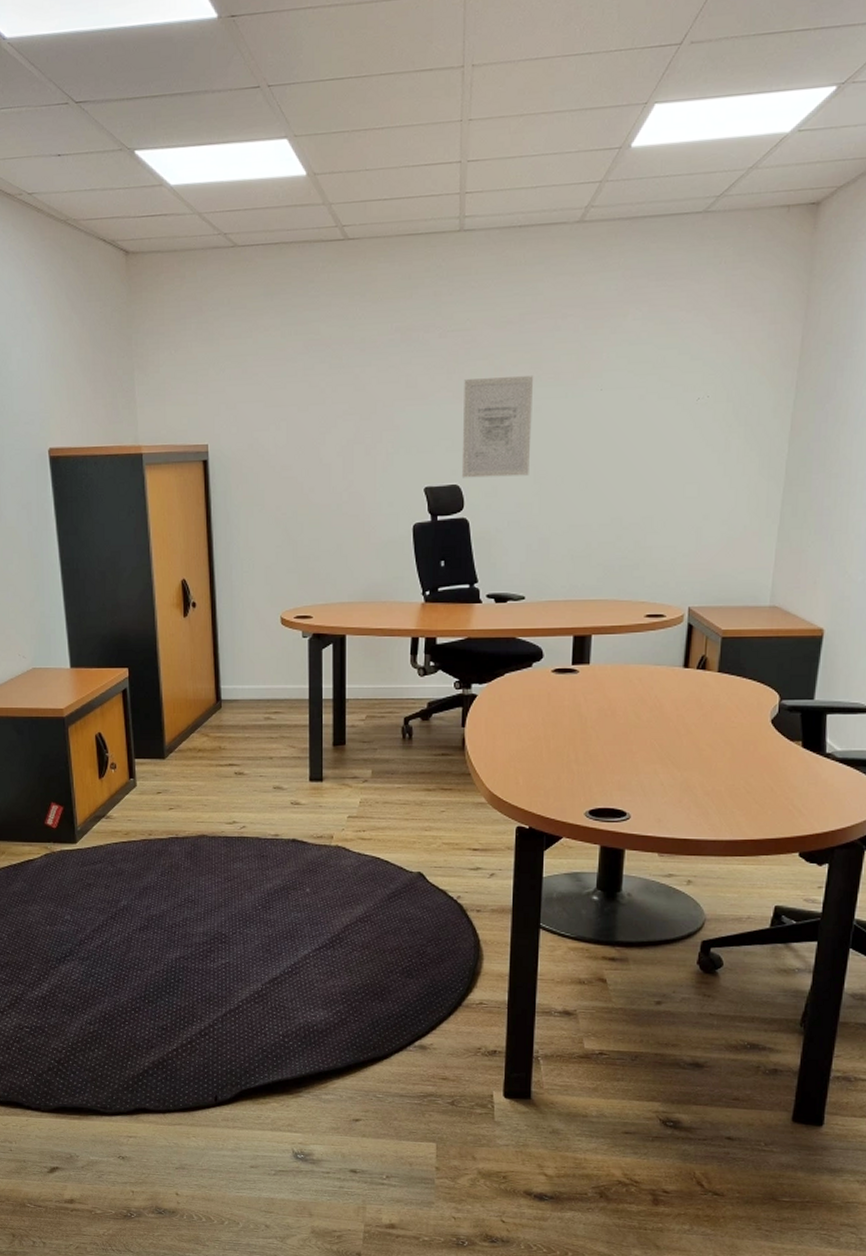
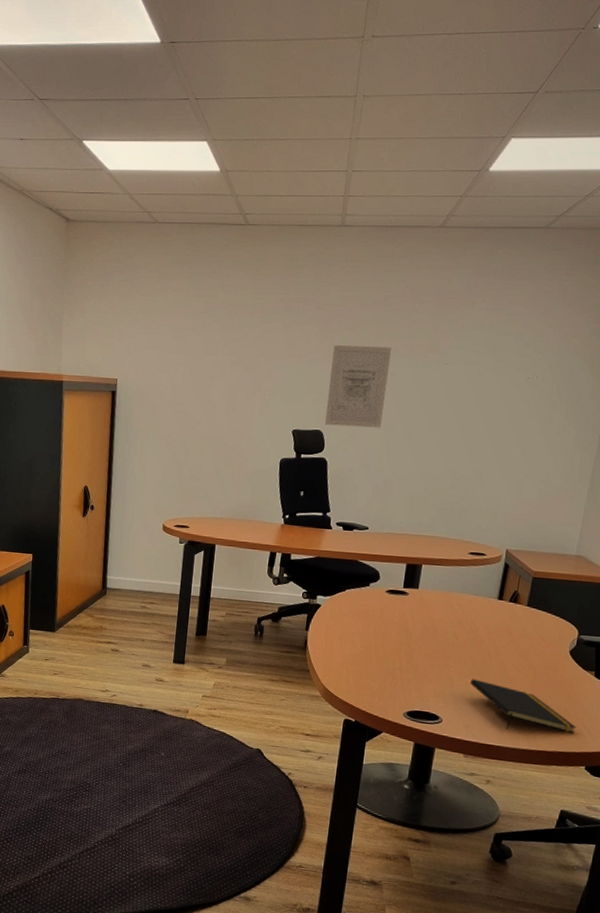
notepad: none [659,764,786,820] -> present [470,679,577,733]

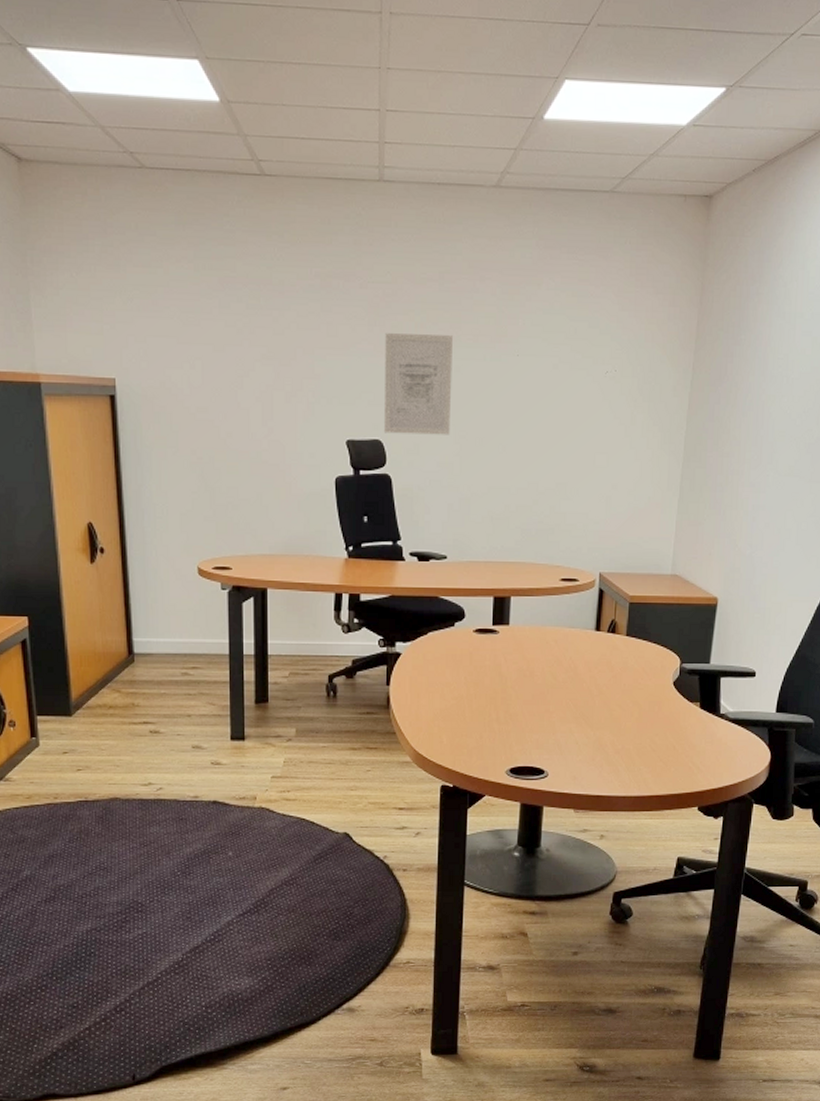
notepad: present [470,679,577,733] -> none [574,724,686,777]

